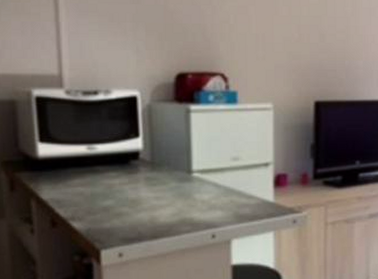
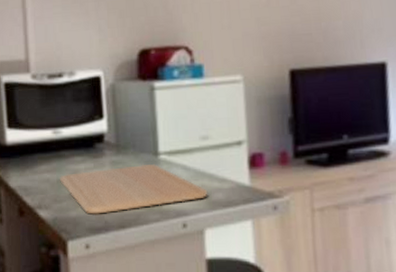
chopping board: none [94,180,236,226] -> present [60,164,208,214]

